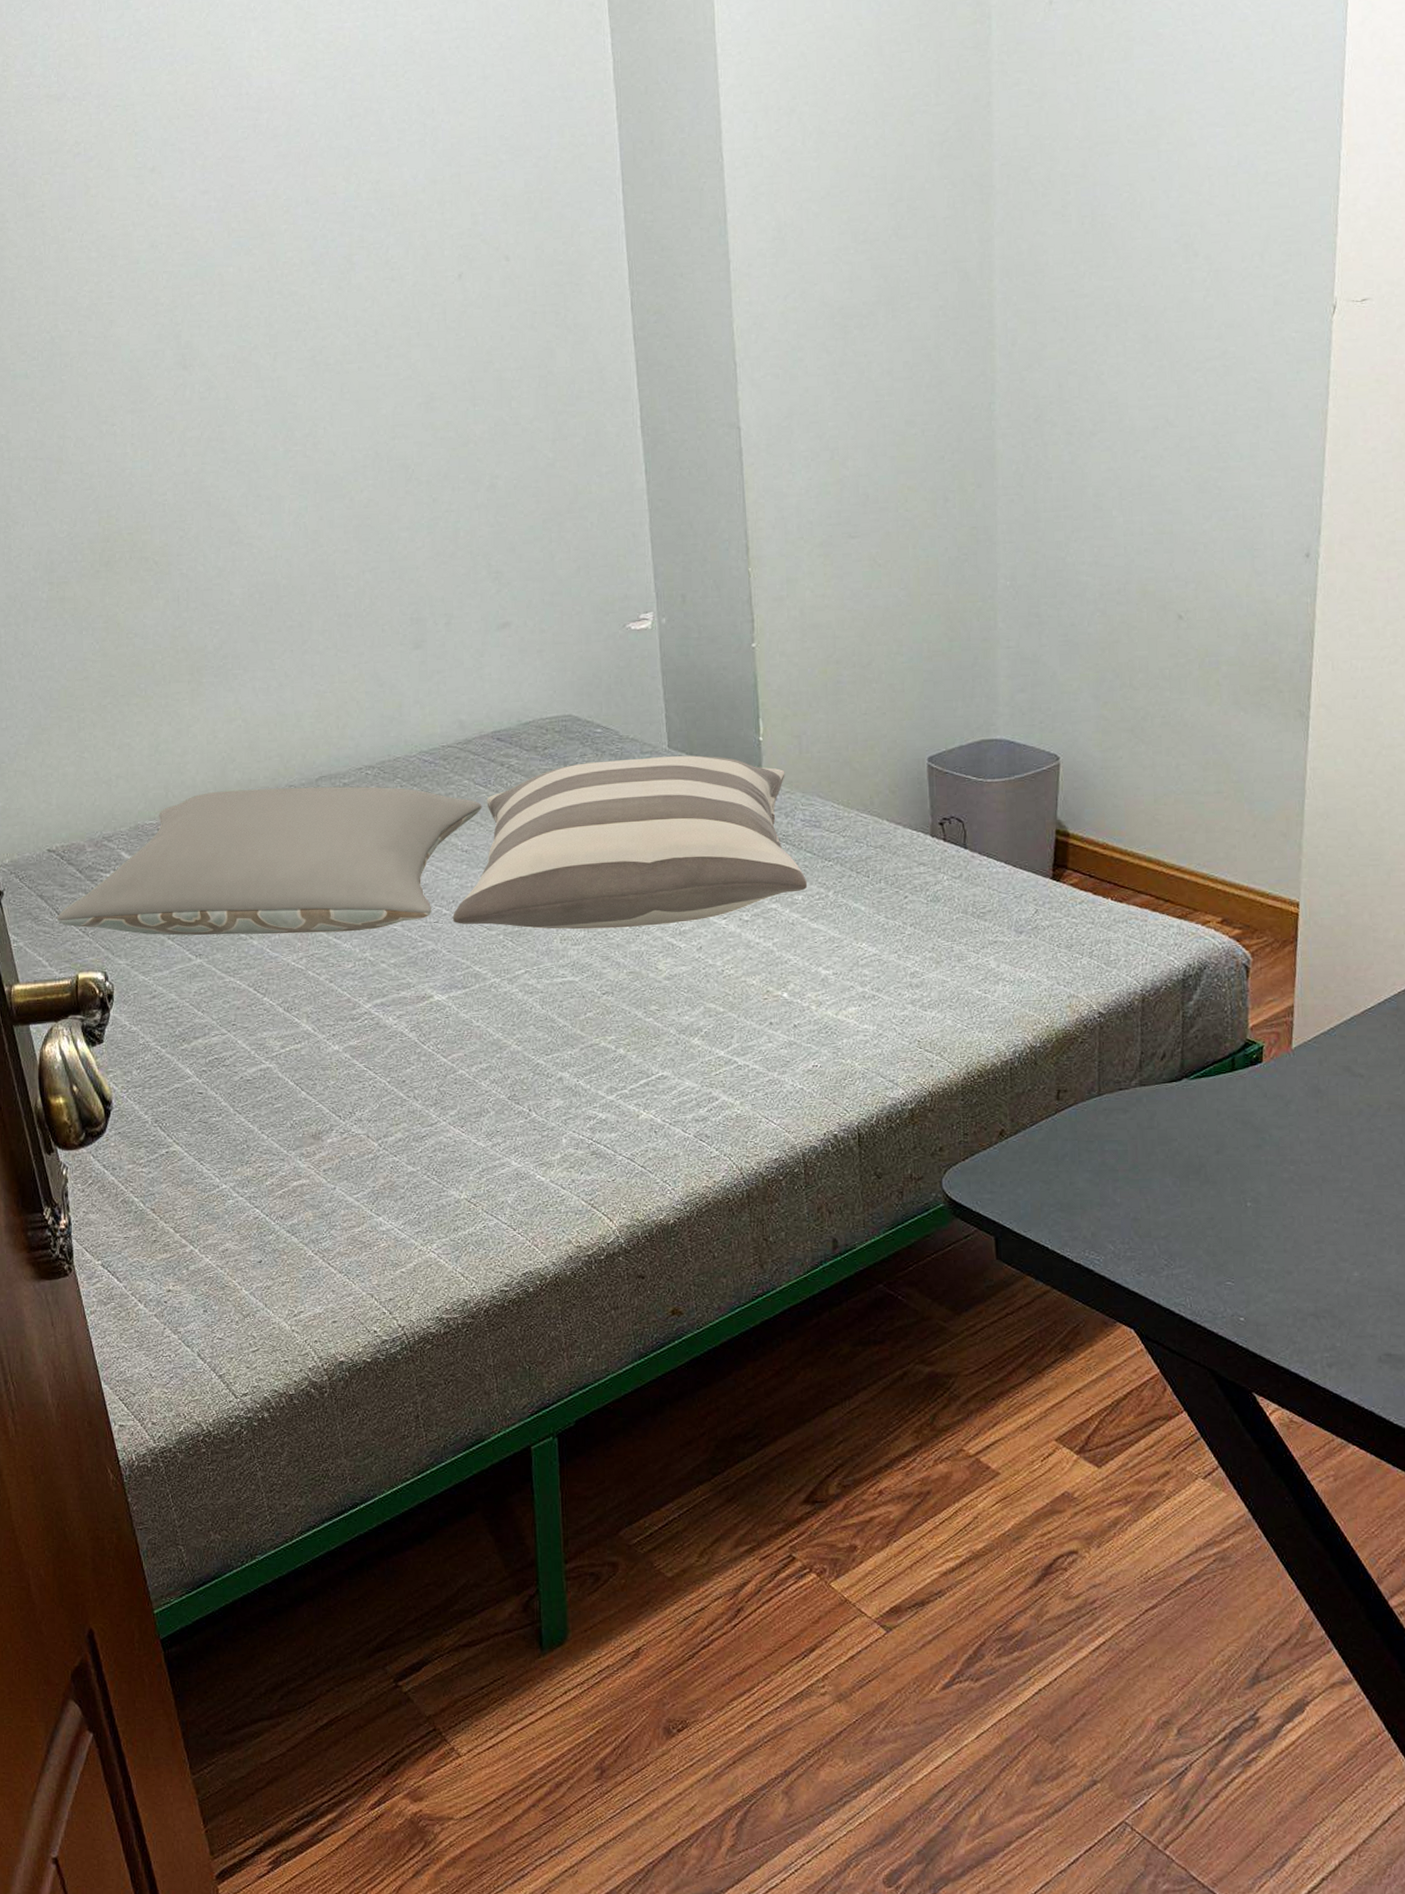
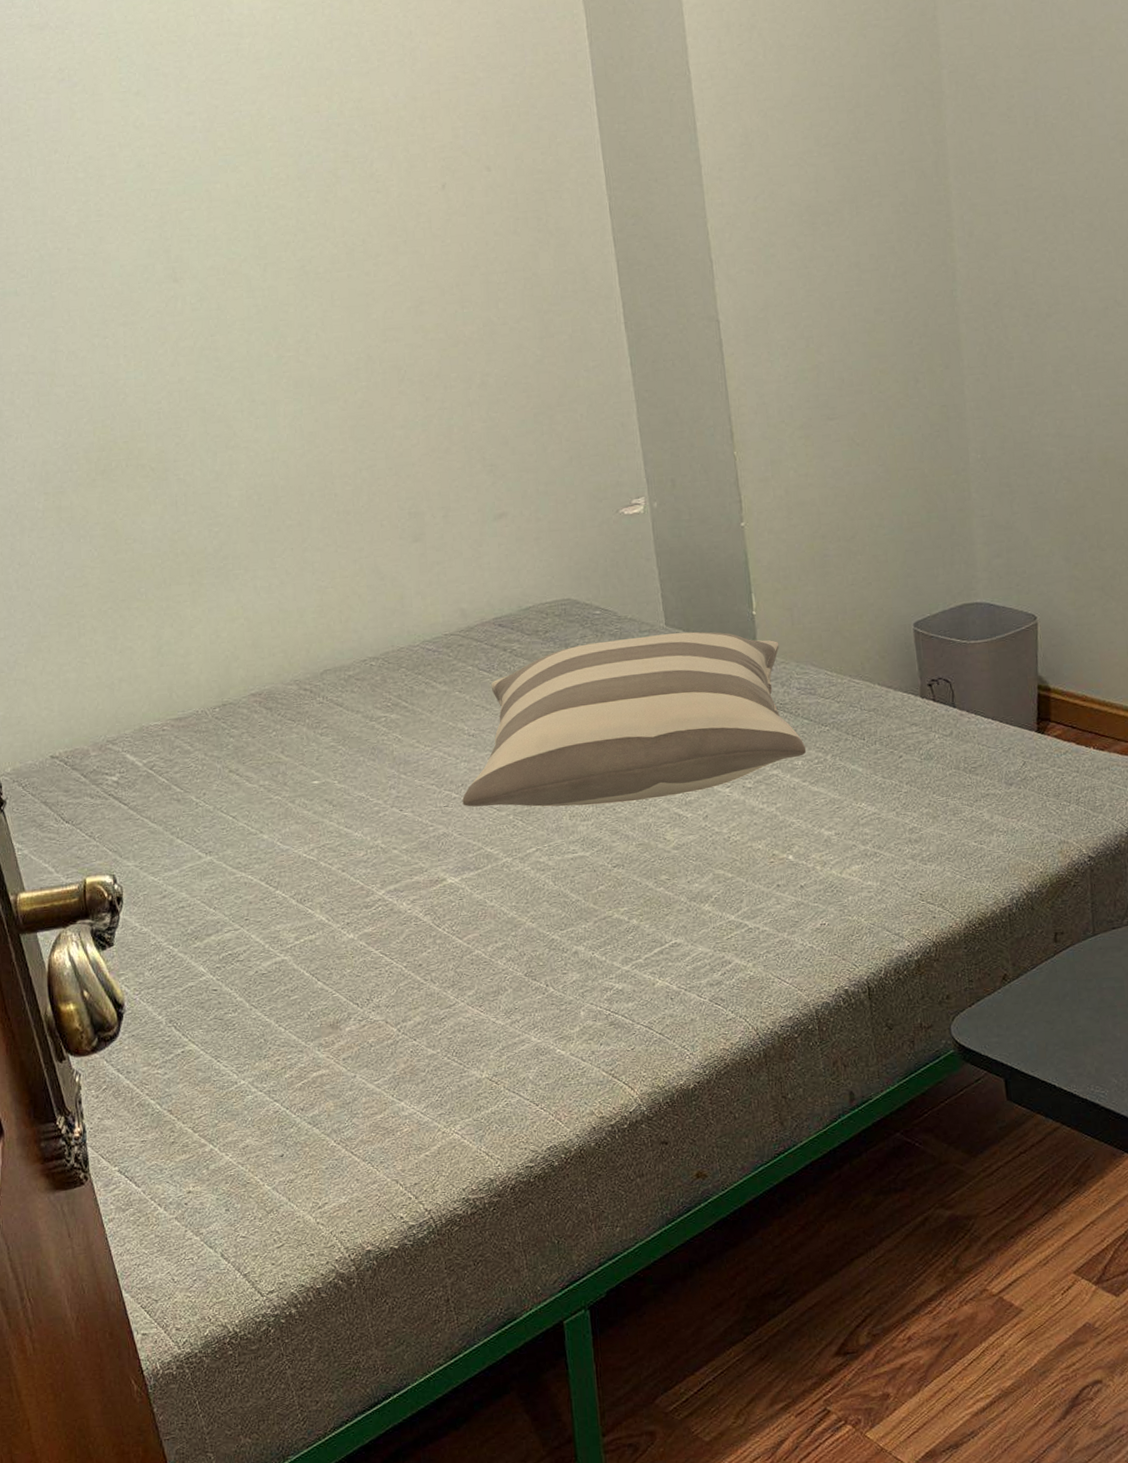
pillow: present [57,786,482,936] -> none [62,677,487,835]

